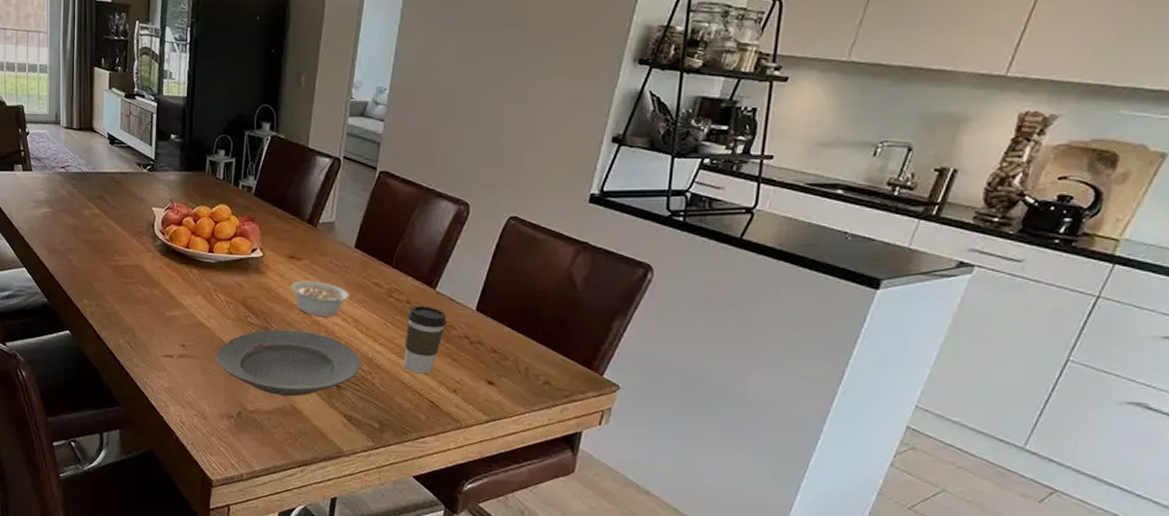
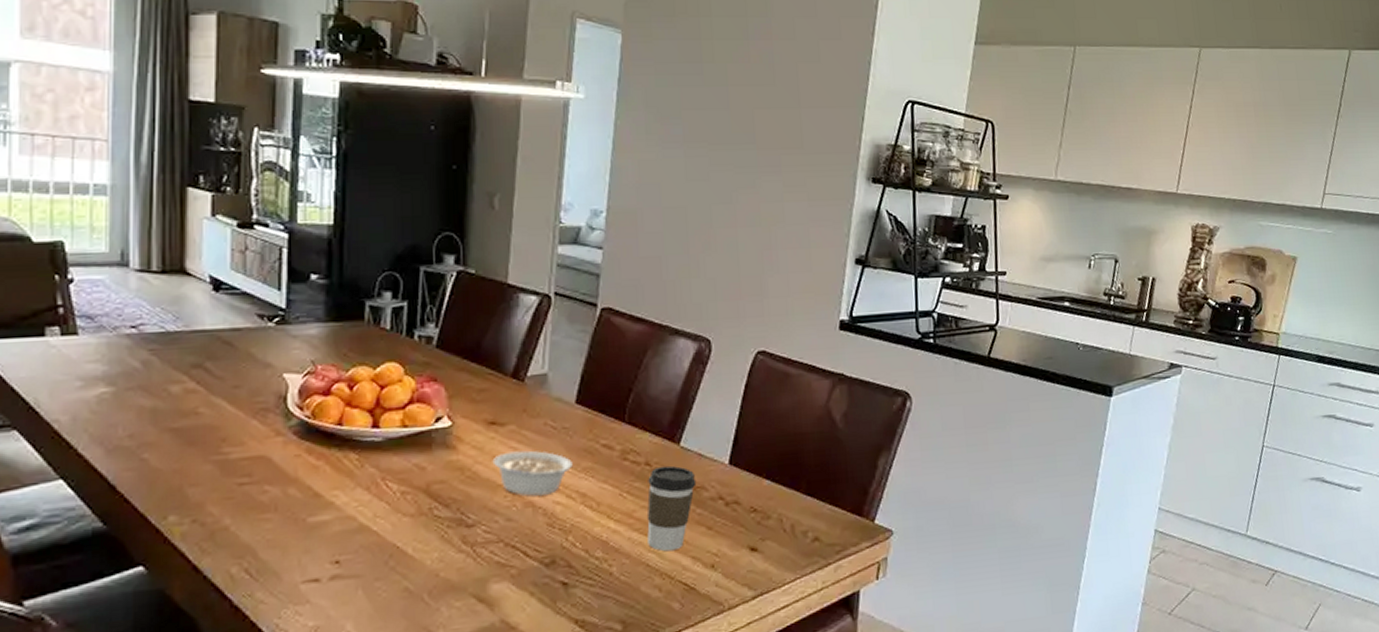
plate: present [217,329,361,397] -> none [389,517,593,610]

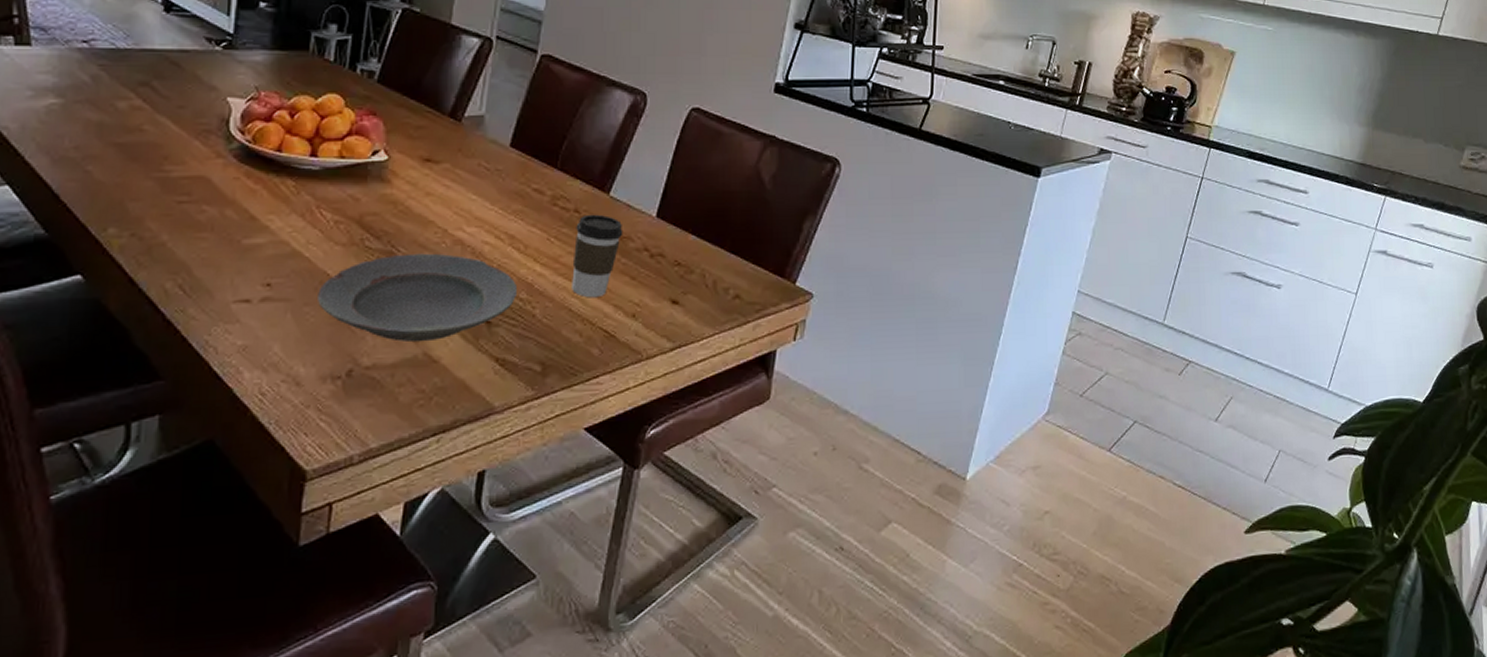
plate: none [389,517,593,610] -> present [318,253,518,343]
legume: present [492,450,573,496] -> none [425,189,503,234]

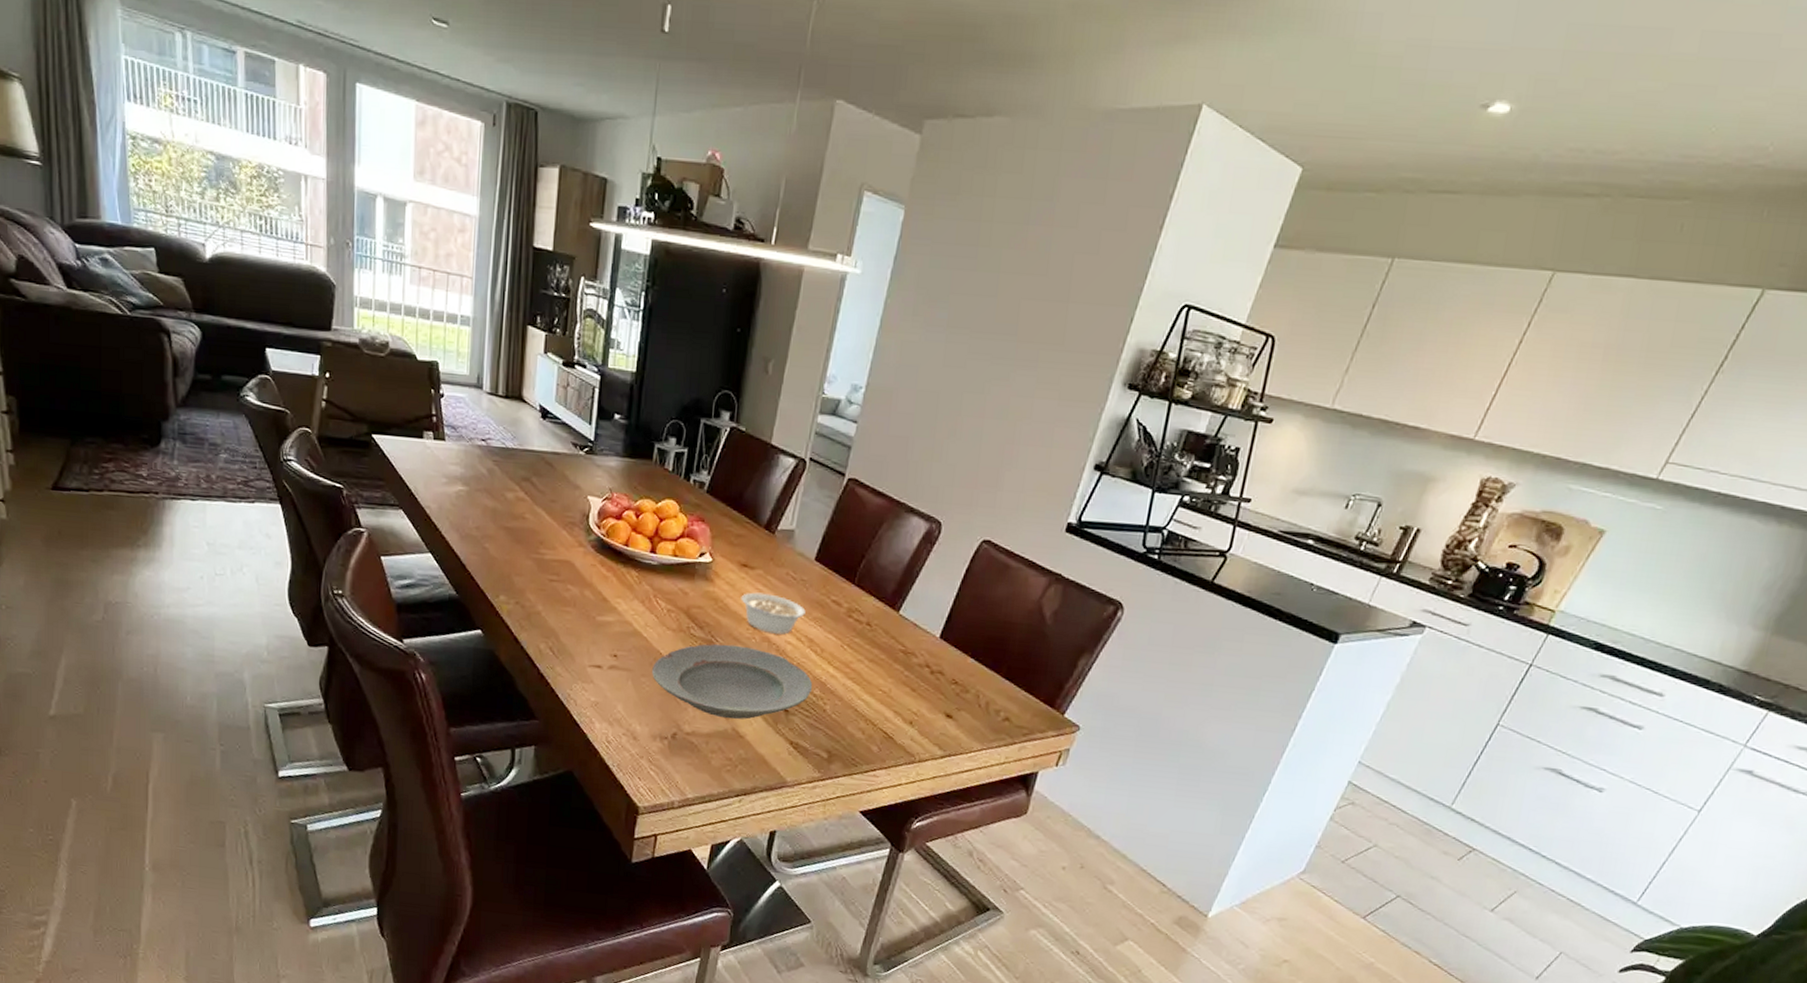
legume: none [425,189,503,234] -> present [741,592,806,635]
coffee cup: present [572,214,623,298] -> none [859,628,909,703]

